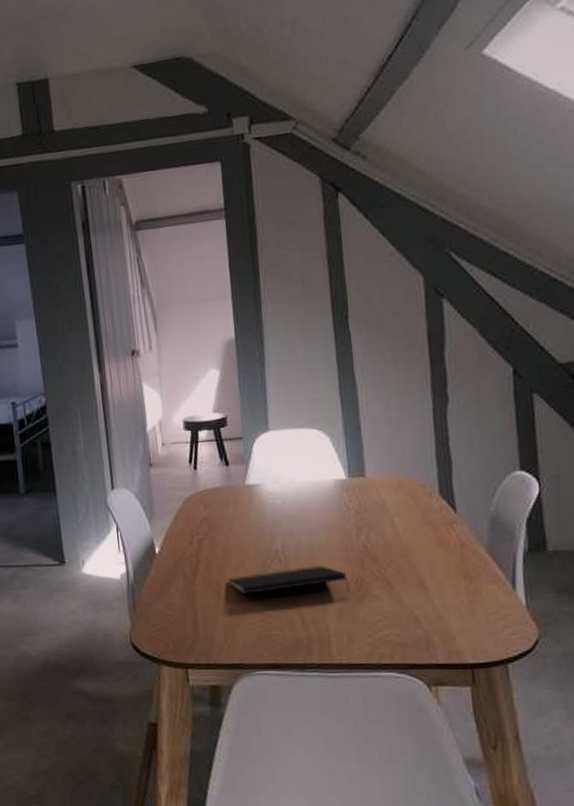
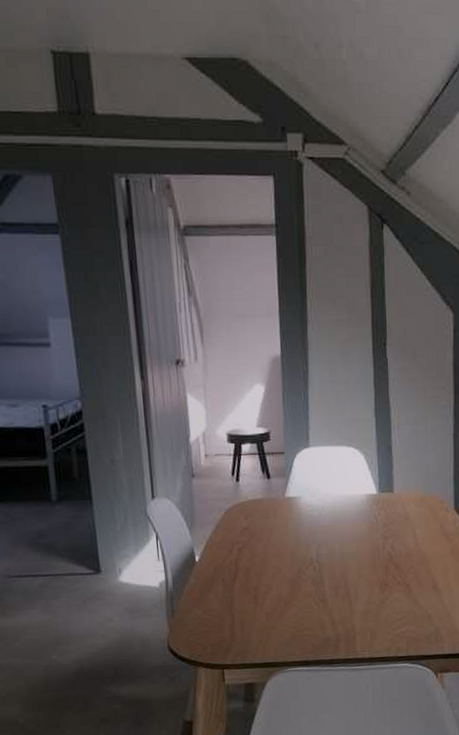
notepad: present [228,566,350,595] -> none [266,572,375,600]

